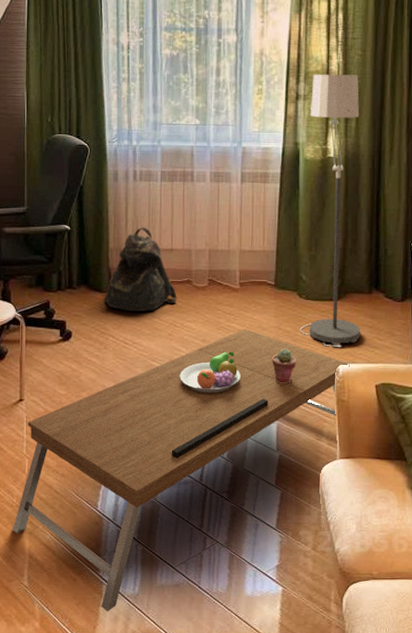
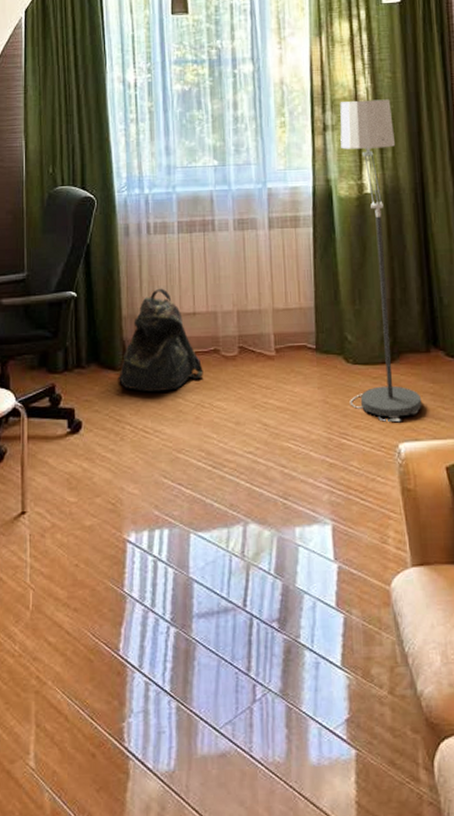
coffee table: present [12,328,350,612] -> none [14,404,413,800]
fruit bowl: present [179,351,241,393] -> none [211,434,284,490]
potted succulent: present [272,349,297,383] -> none [320,428,350,472]

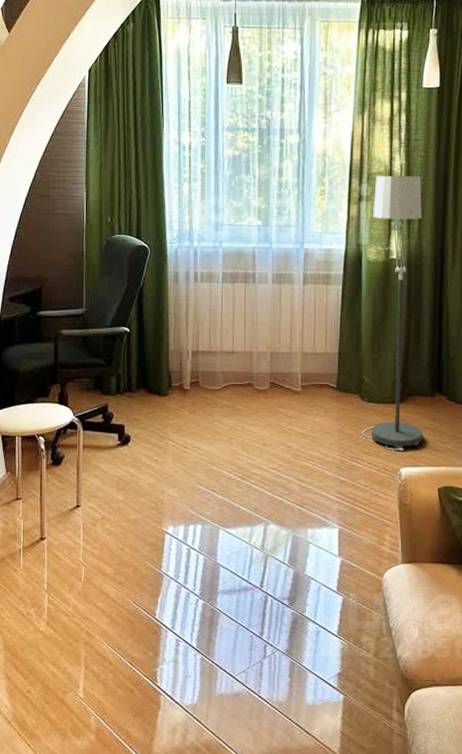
backpack: present [119,288,203,393] -> none [164,329,238,416]

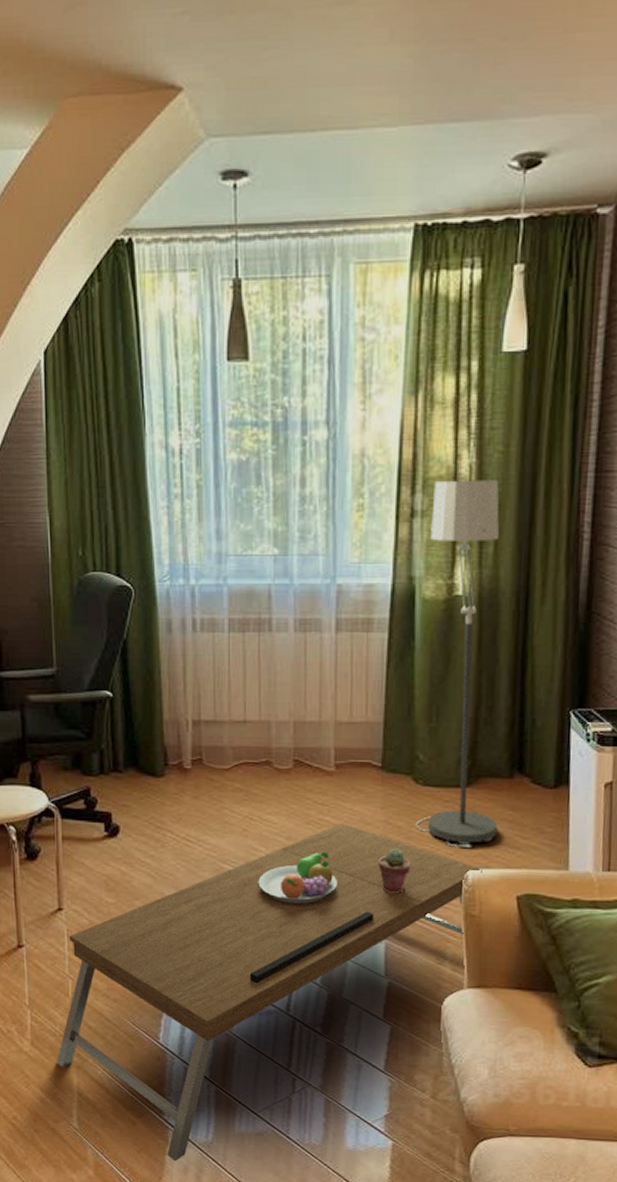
coffee table: none [67,432,412,723] -> present [56,823,482,1162]
fruit bowl: none [240,455,302,497] -> present [258,851,337,904]
potted succulent: none [334,453,359,487] -> present [379,849,411,893]

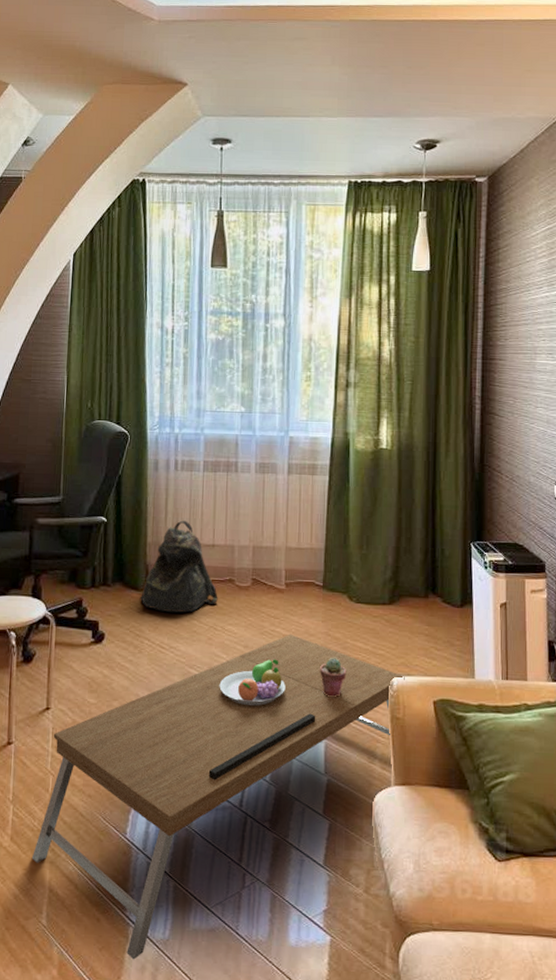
backpack: none [159,692,253,802] -> present [140,520,218,613]
floor lamp: present [415,480,500,849] -> none [350,361,417,658]

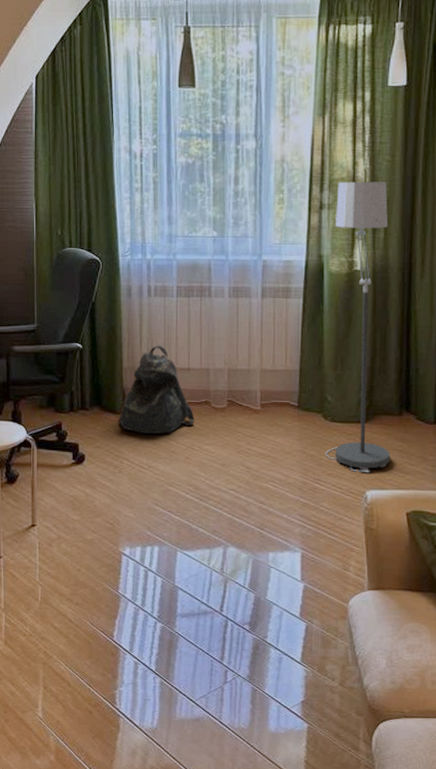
coffee table: present [31,634,405,960] -> none [25,452,379,746]
fruit bowl: present [219,659,286,706] -> none [198,476,263,520]
potted succulent: present [320,658,347,697] -> none [296,474,322,510]
floor lamp: none [350,361,417,658] -> present [325,181,391,473]

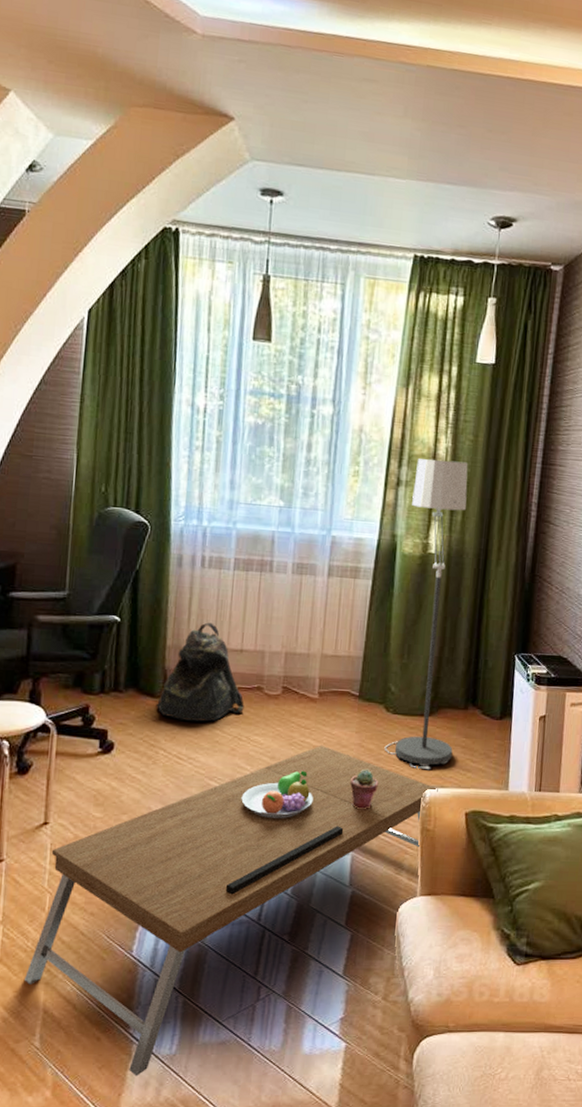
coffee table: none [25,452,379,746] -> present [23,745,438,1076]
fruit bowl: none [198,476,263,520] -> present [241,770,313,818]
potted succulent: none [296,474,322,510] -> present [350,770,379,809]

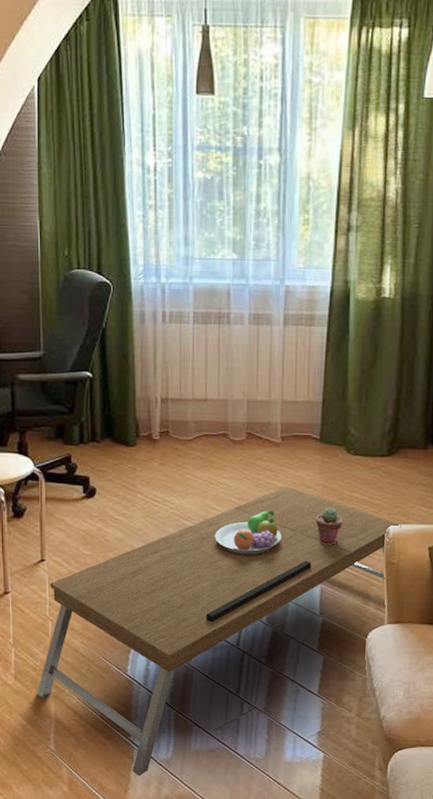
backpack: present [157,622,244,722] -> none [131,374,212,468]
floor lamp: present [384,459,469,770] -> none [347,202,420,508]

